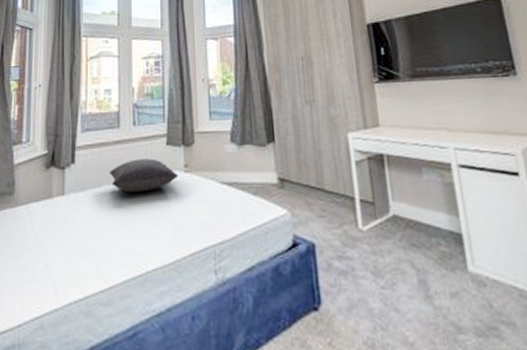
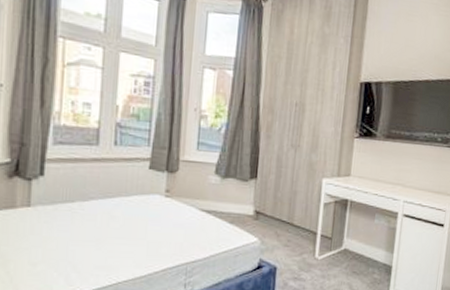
pillow: present [110,158,179,192] -> none [84,179,159,211]

